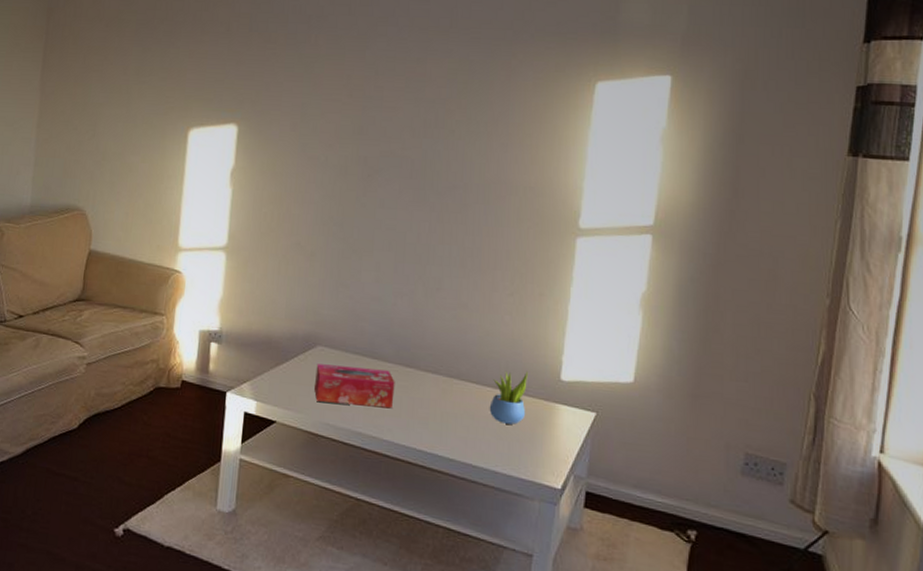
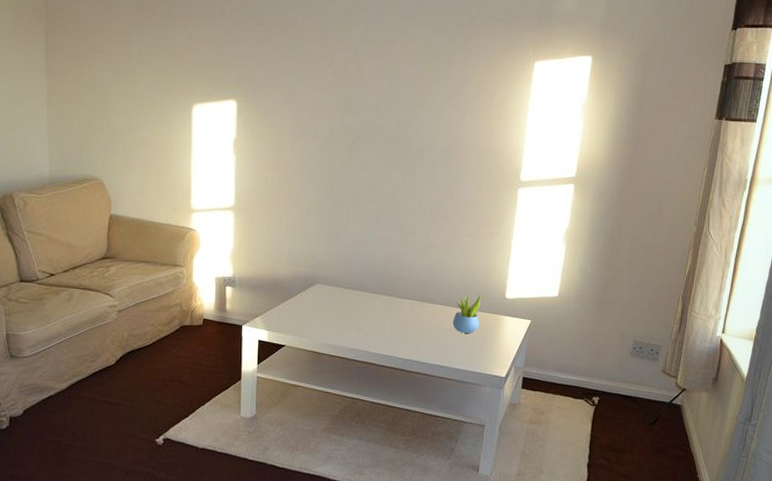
tissue box: present [314,364,395,409] -> none [315,298,380,329]

